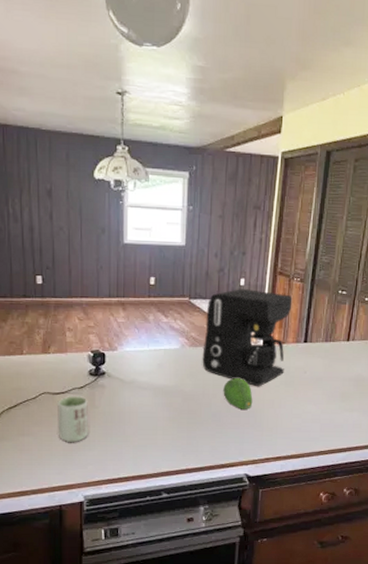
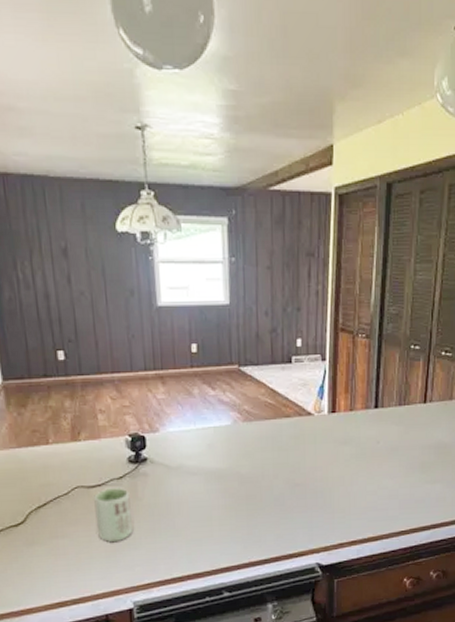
coffee maker: present [202,289,293,387] -> none [258,350,358,463]
fruit: present [223,377,253,410] -> none [285,453,320,490]

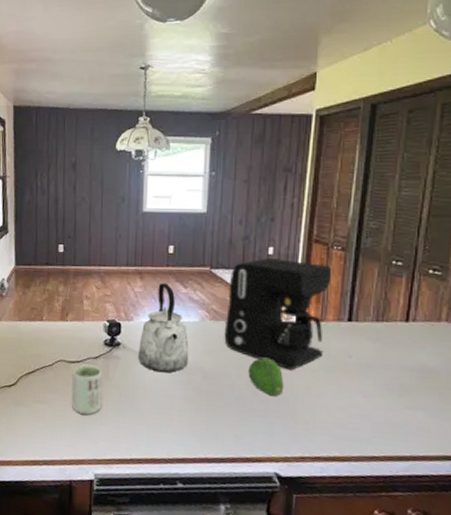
kettle: none [168,387,224,484] -> present [138,283,189,373]
coffee maker: none [258,350,358,463] -> present [224,258,332,371]
fruit: none [285,453,320,490] -> present [248,357,284,396]

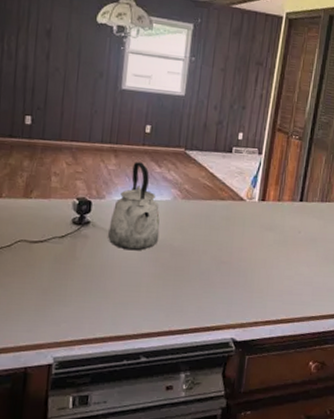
cup: present [72,365,102,415] -> none [32,245,68,297]
coffee maker: present [224,258,332,371] -> none [194,143,290,245]
fruit: present [248,357,284,396] -> none [214,234,245,269]

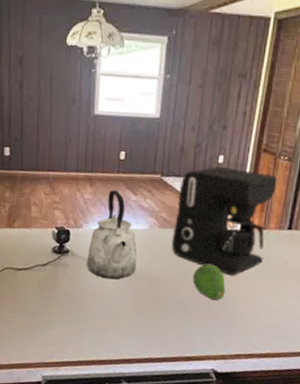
coffee maker: none [194,143,290,245] -> present [171,167,278,276]
fruit: none [214,234,245,269] -> present [193,264,226,300]

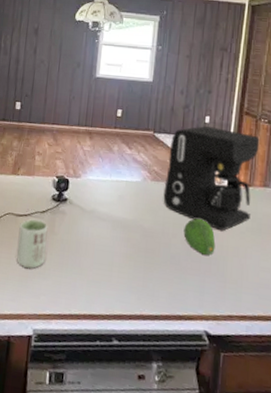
cup: none [19,273,50,321] -> present [17,219,48,269]
kettle: present [87,190,137,280] -> none [83,144,131,230]

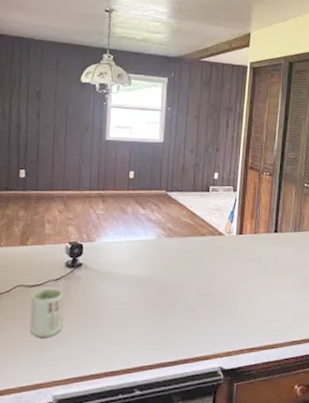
coffee maker: present [163,126,260,232] -> none [178,182,263,277]
fruit: present [183,218,216,255] -> none [198,267,227,299]

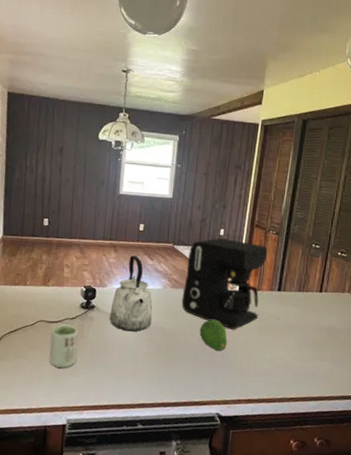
kettle: none [99,206,147,289] -> present [110,256,153,332]
coffee maker: none [178,182,263,277] -> present [182,238,268,330]
fruit: none [198,267,227,299] -> present [199,319,227,351]

